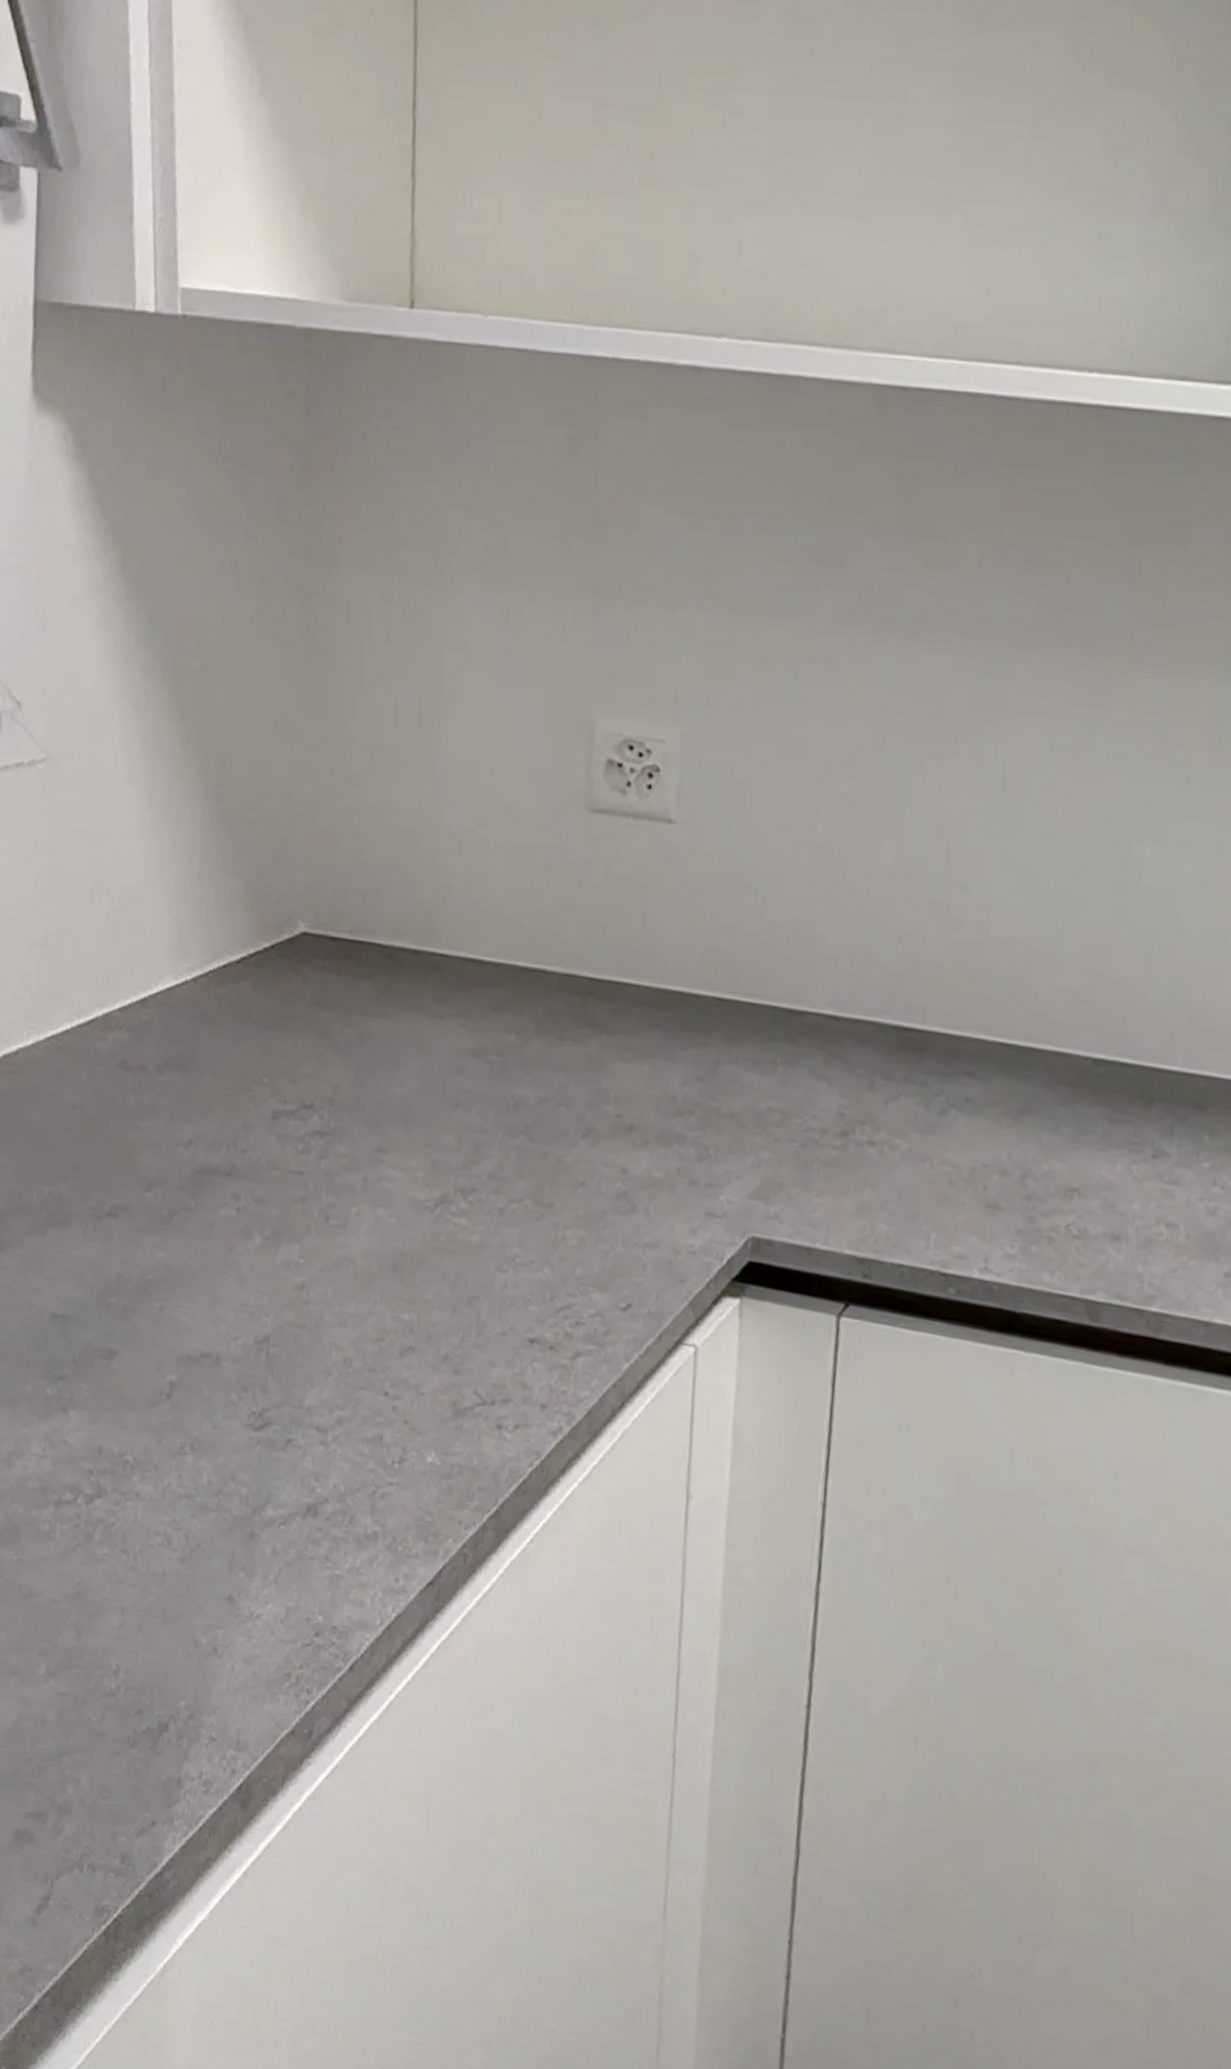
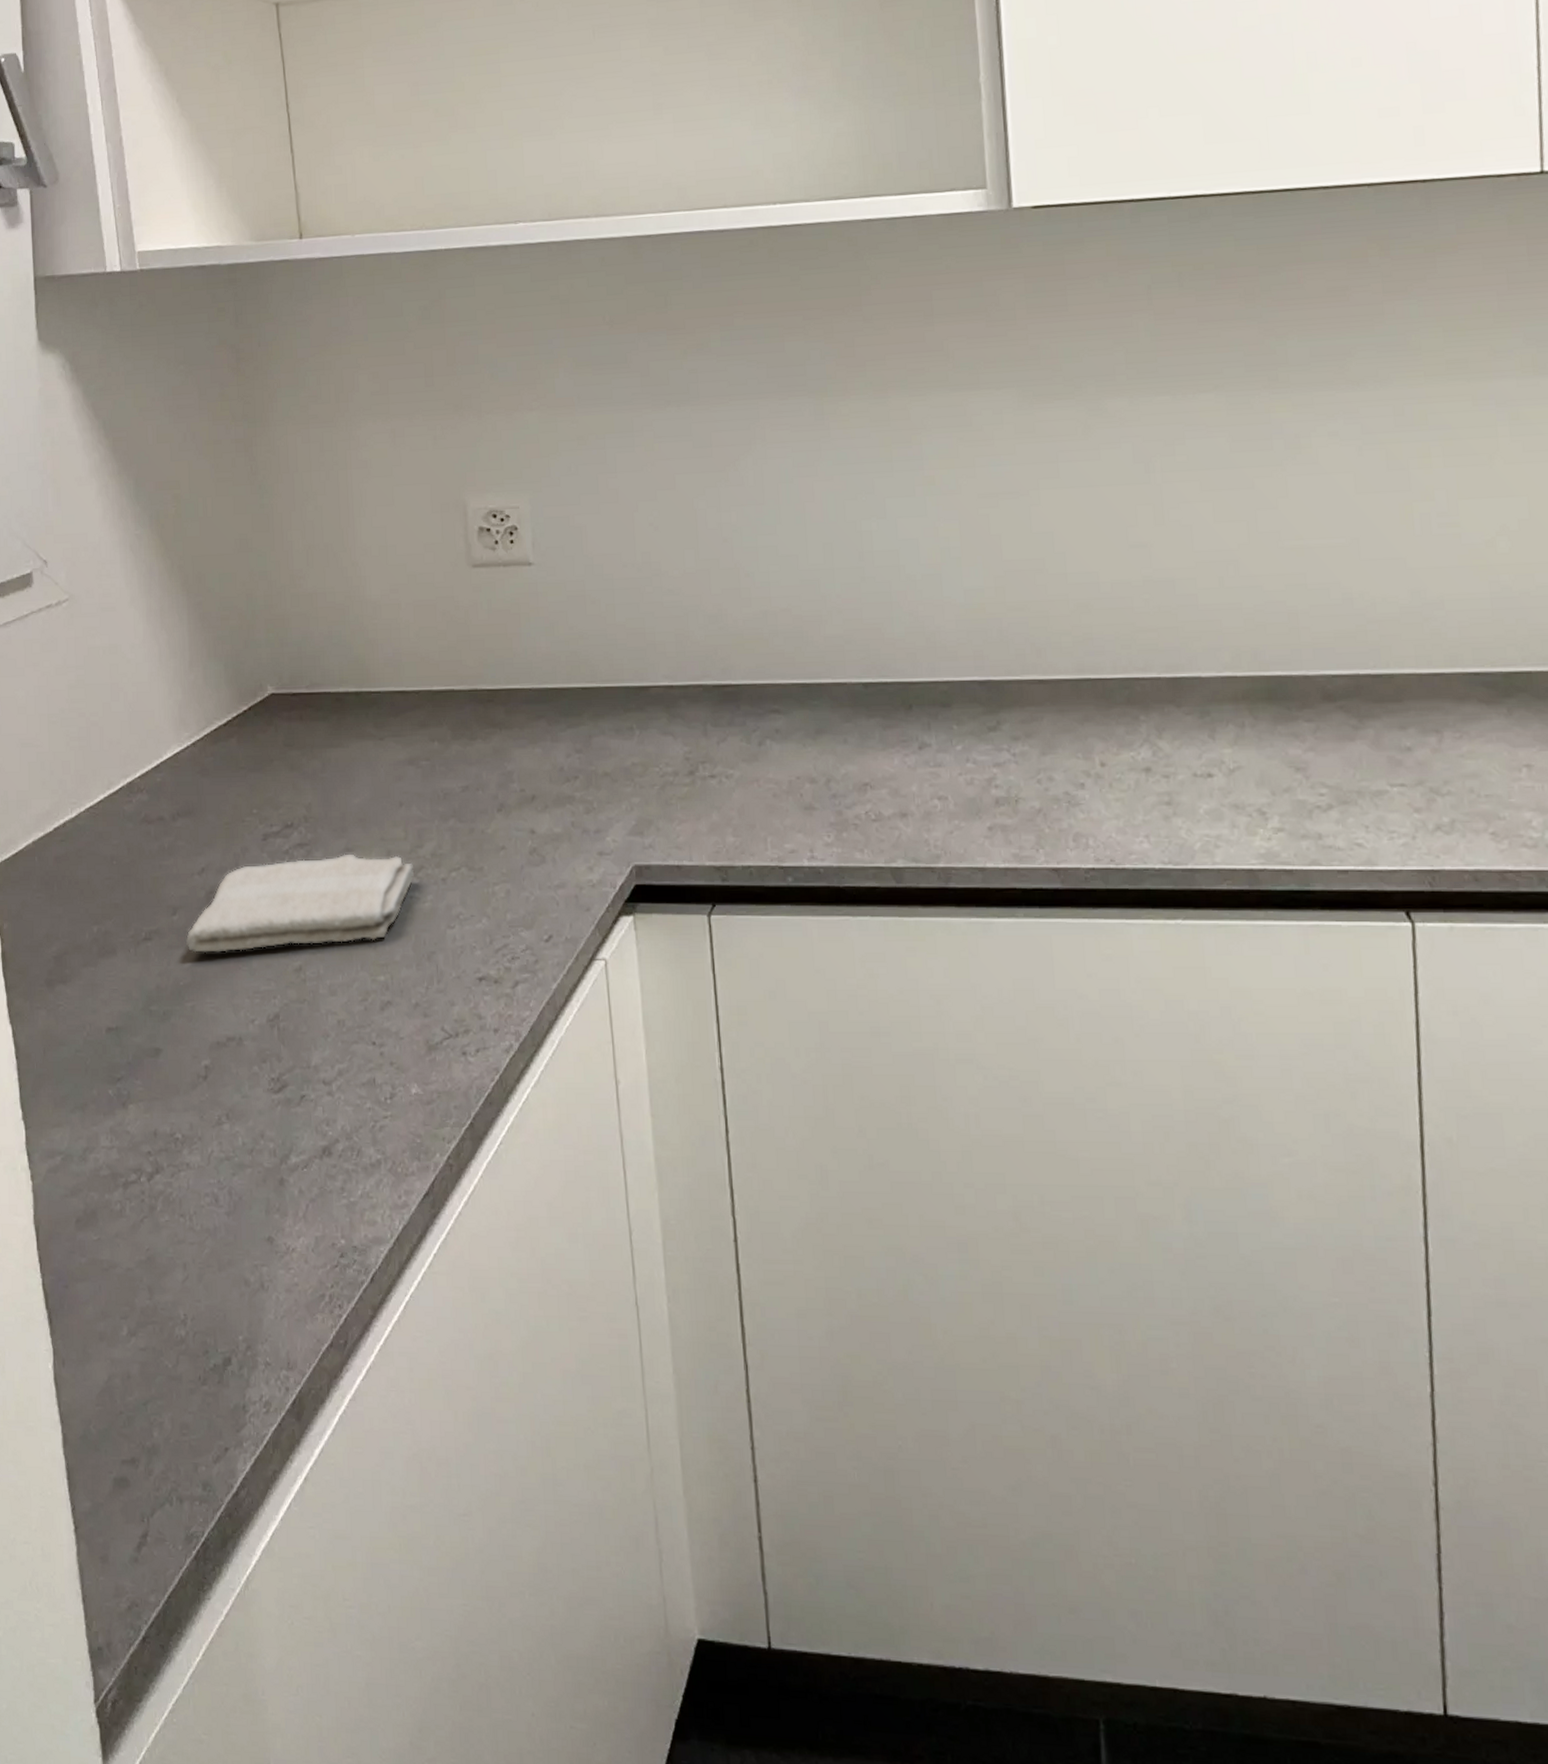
washcloth: none [159,1146,465,1270] -> present [185,853,415,953]

